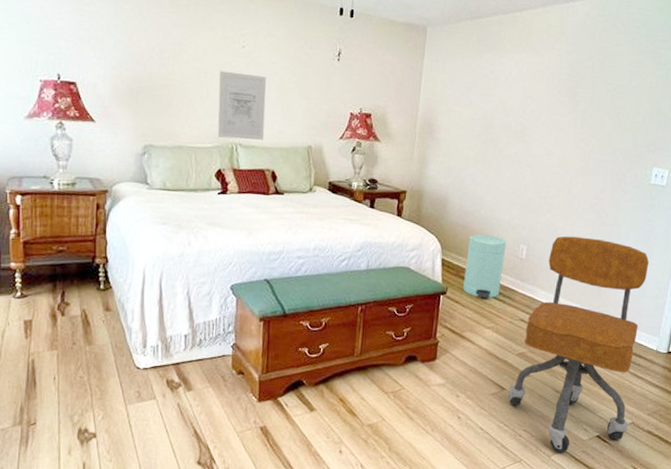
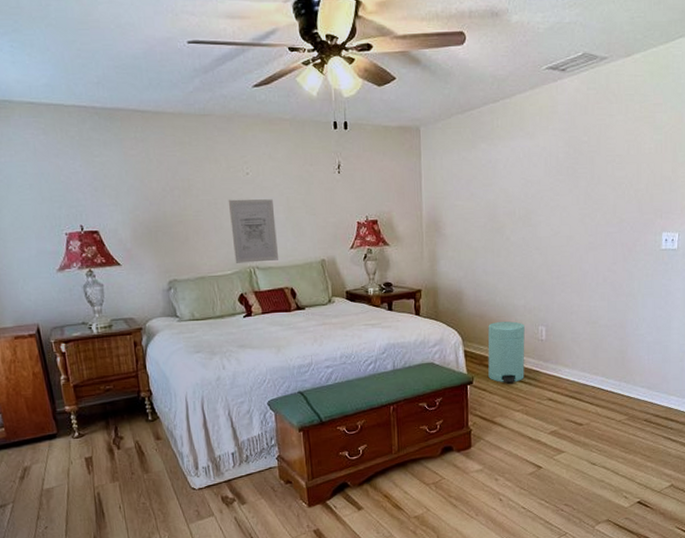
office chair: present [507,236,649,454] -> none [545,310,670,523]

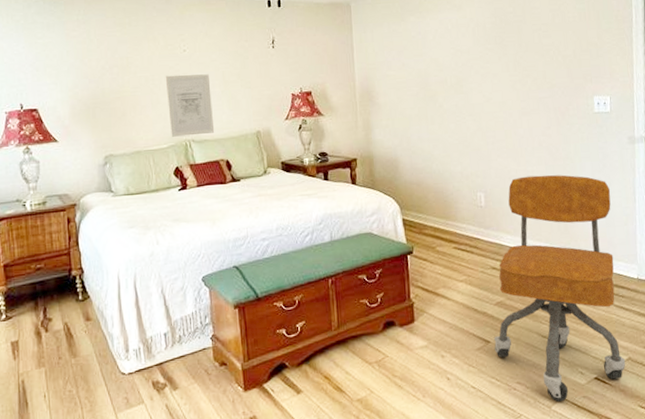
trash can: present [488,321,525,383] -> none [426,188,466,252]
office chair: none [545,310,670,523] -> present [494,175,626,402]

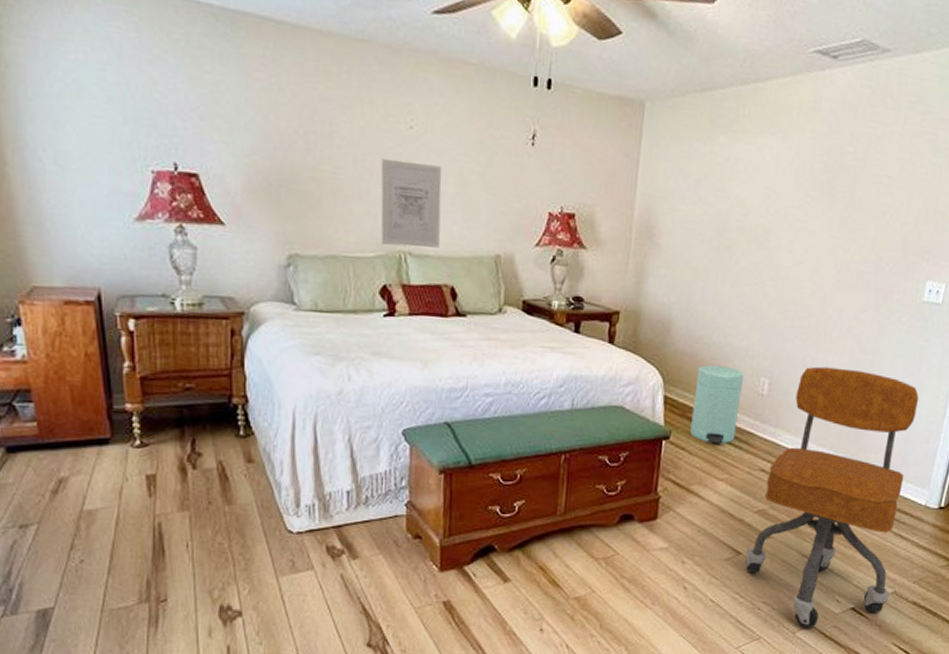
trash can: none [426,188,466,252] -> present [690,365,744,444]

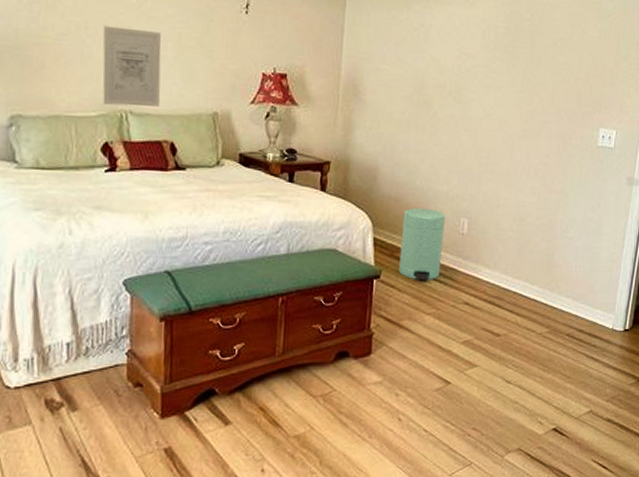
office chair: present [744,366,919,629] -> none [453,206,600,452]

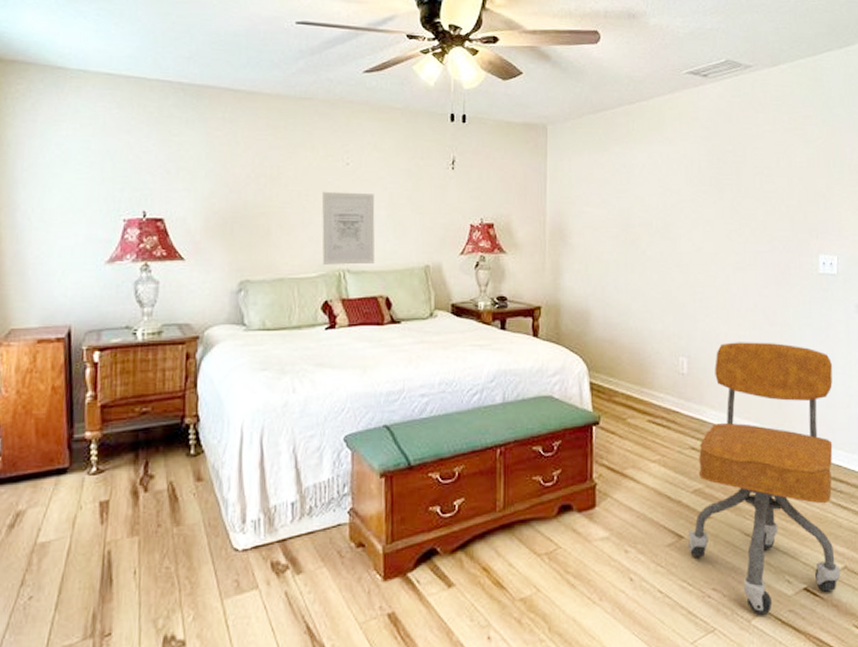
trash can: present [399,208,445,281] -> none [618,350,663,425]
office chair: none [453,206,600,452] -> present [687,342,841,616]

